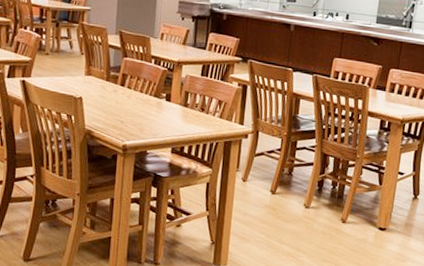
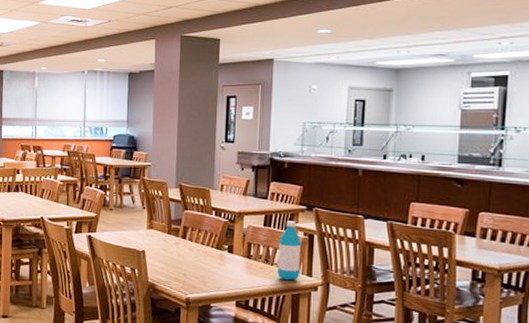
water bottle: none [212,71,236,128] -> present [277,221,302,281]

